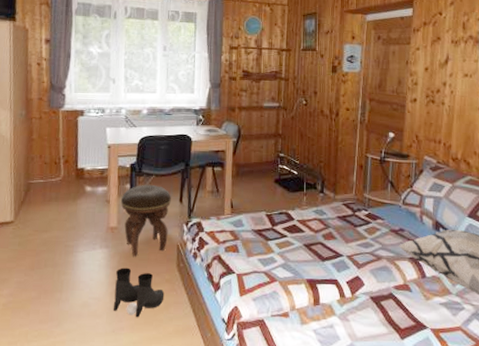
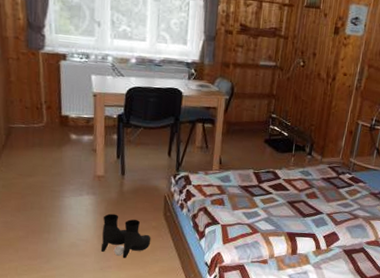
footstool: present [120,184,171,257] -> none [107,136,160,204]

